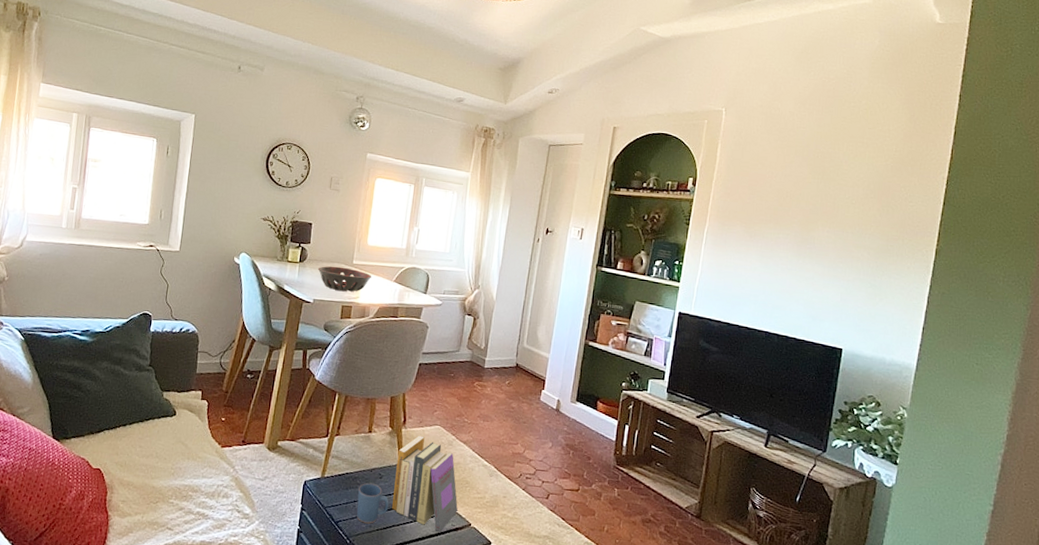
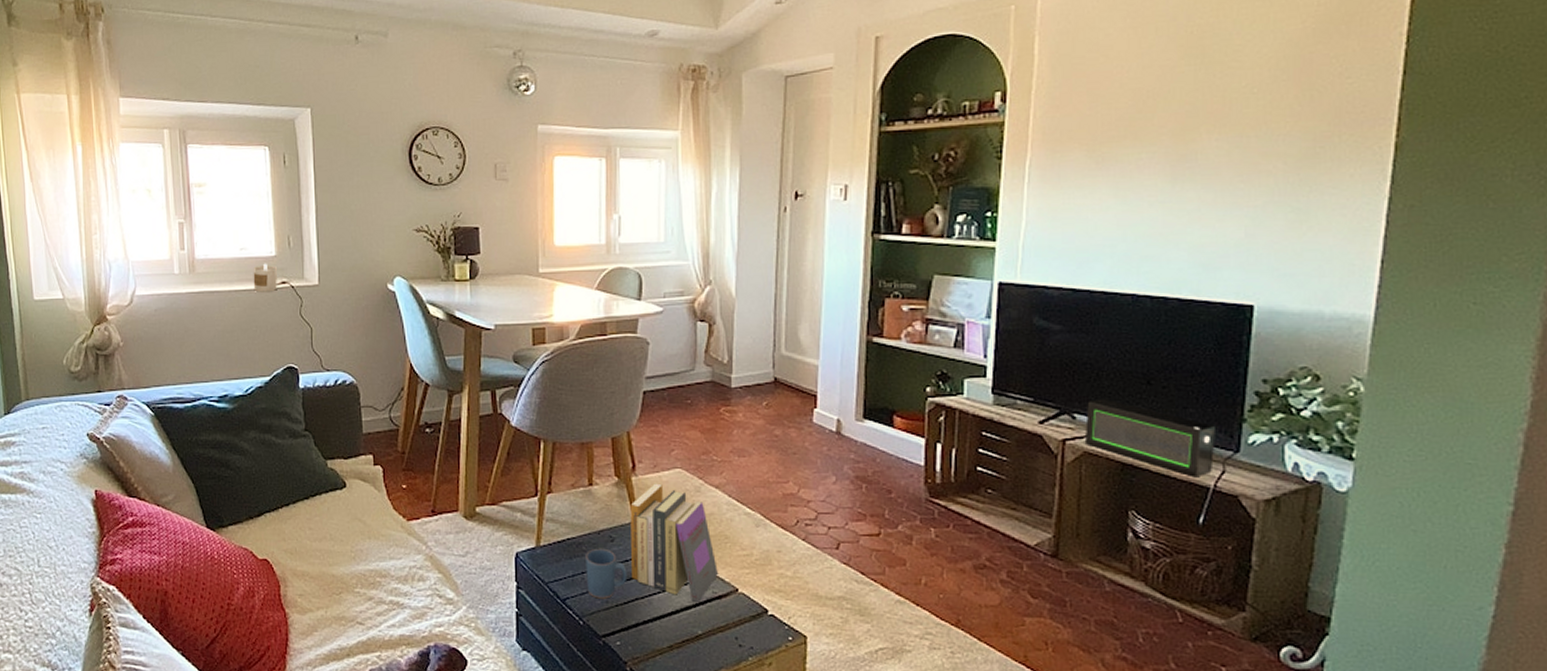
candle: none [125,228,149,252] -> present [253,263,278,292]
decorative bowl: present [317,266,371,292] -> none [494,279,565,311]
speaker: none [725,404,812,468] -> present [1084,399,1215,478]

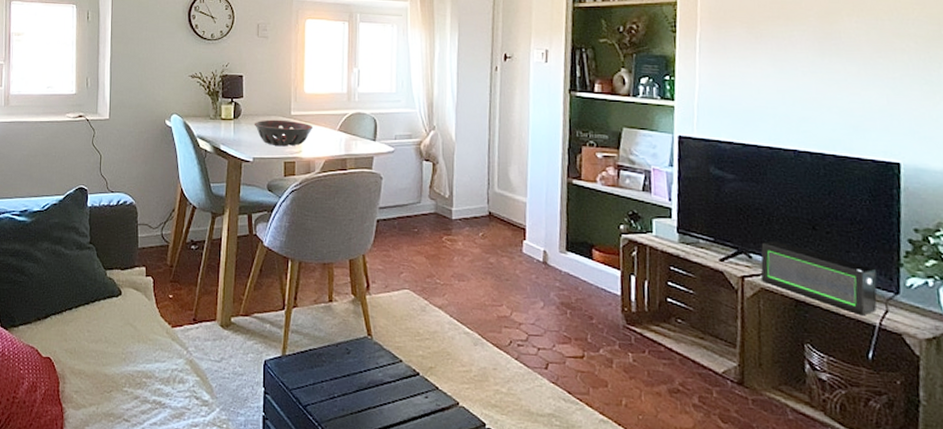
candle: present [253,263,278,292] -> none [55,99,77,124]
decorative bowl: none [494,279,565,311] -> present [254,119,313,147]
mug: present [586,548,628,599] -> none [325,359,361,407]
books: present [630,483,719,602] -> none [364,302,442,413]

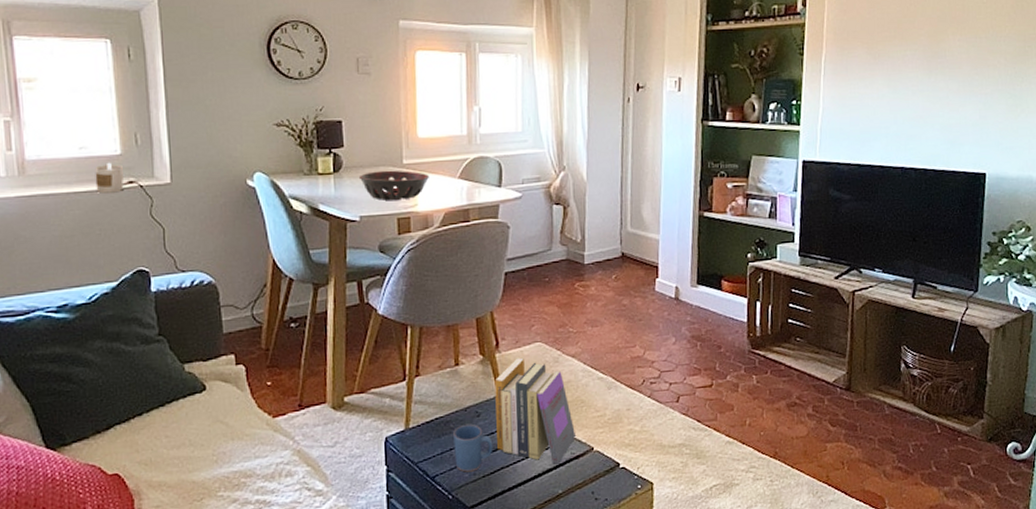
candle: none [55,99,77,124] -> present [95,162,124,193]
mug: none [325,359,361,407] -> present [453,424,493,472]
books: none [364,302,442,413] -> present [494,357,577,464]
speaker: present [760,241,877,316] -> none [868,255,961,315]

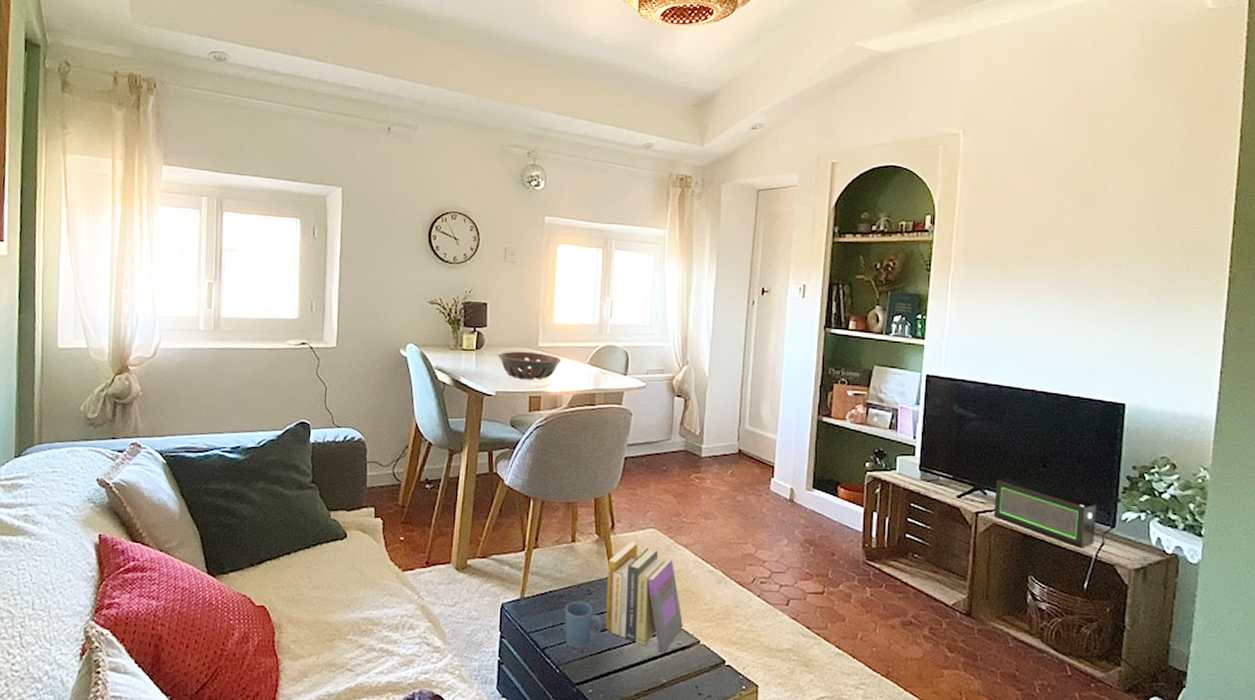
candle: present [95,162,124,193] -> none [274,324,299,352]
speaker: none [868,255,961,315] -> present [993,478,1096,548]

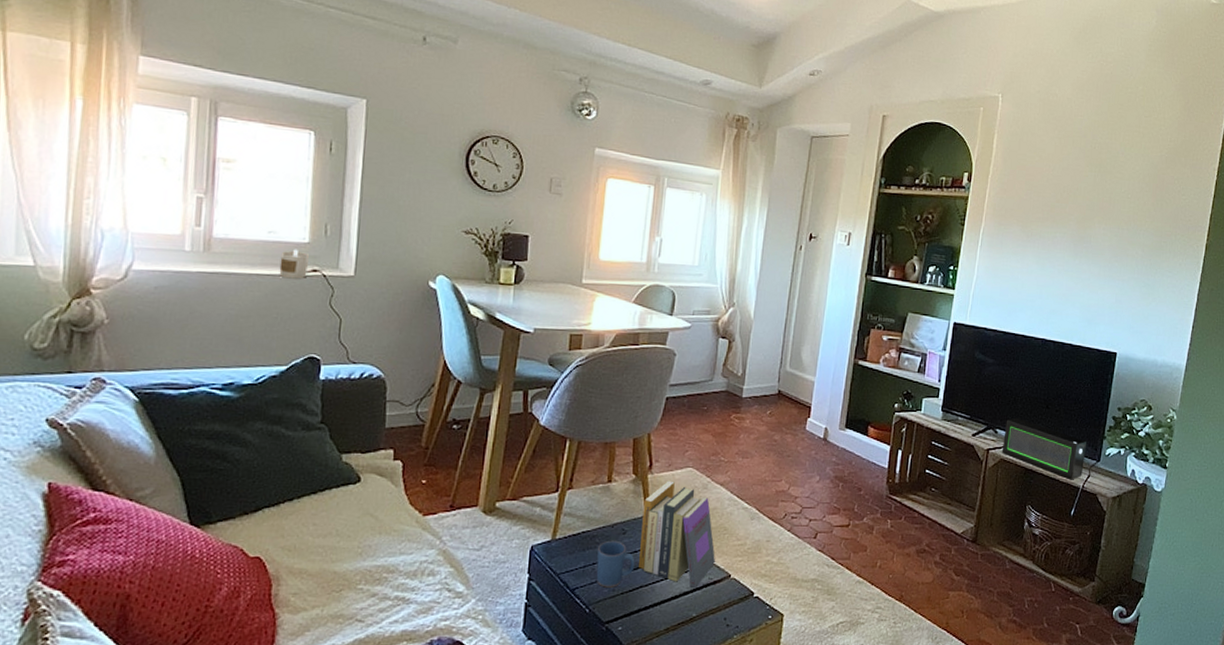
candle: none [274,324,299,352] -> present [279,249,310,279]
decorative bowl: present [497,351,561,380] -> none [537,287,605,318]

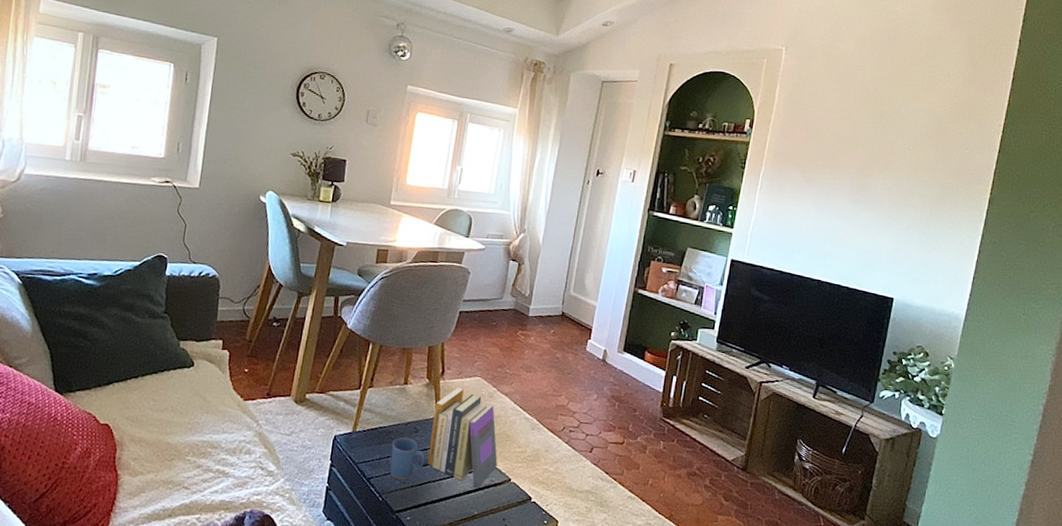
candle: present [279,249,310,279] -> none [138,162,164,189]
speaker: present [1001,418,1087,480] -> none [774,354,860,419]

